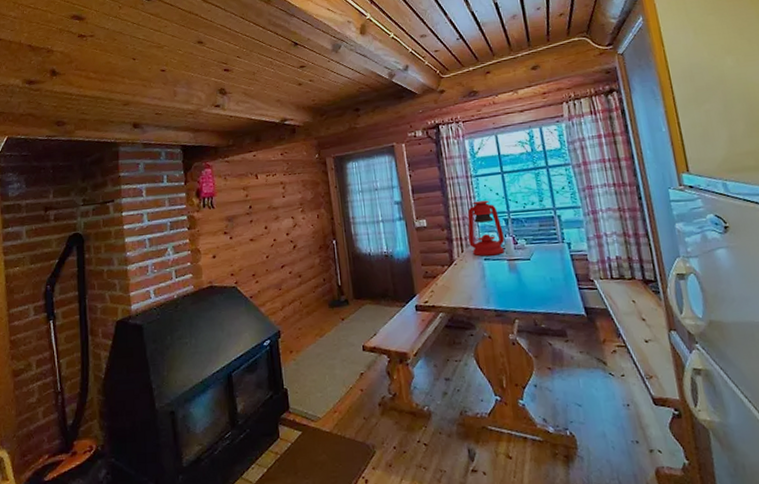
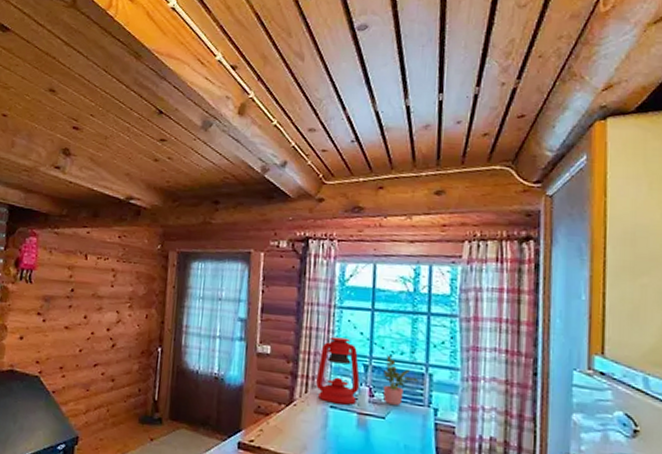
potted plant: none [521,207,551,248] -> present [382,355,419,406]

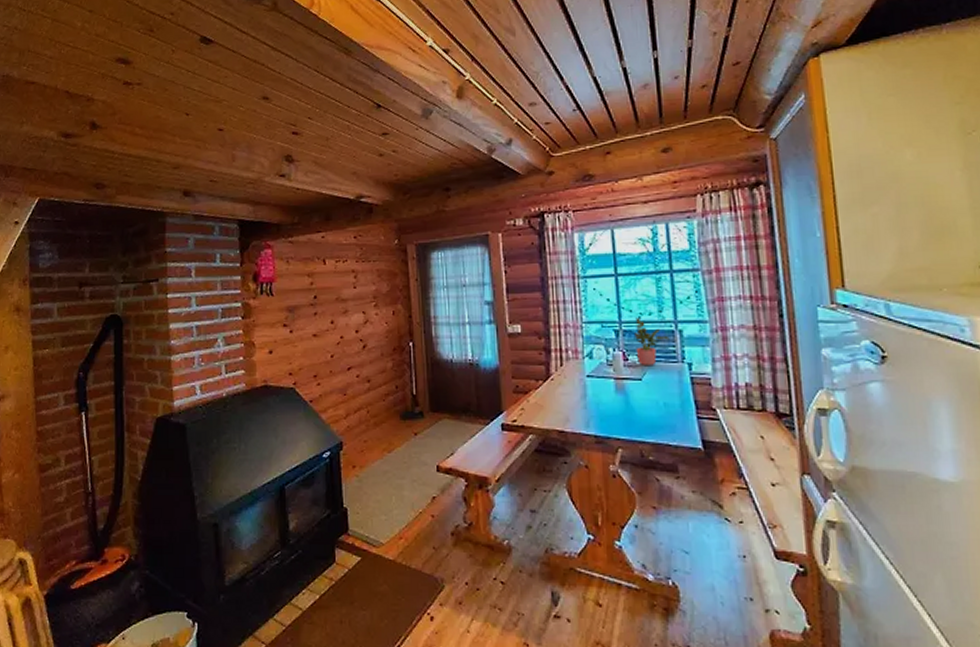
lantern: present [315,336,361,405] -> none [569,306,614,372]

